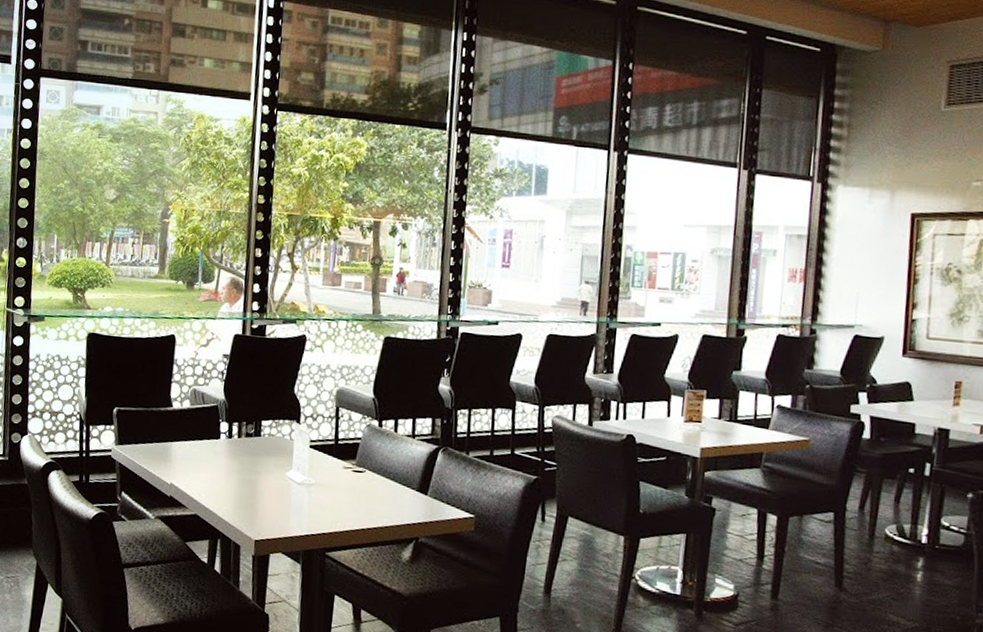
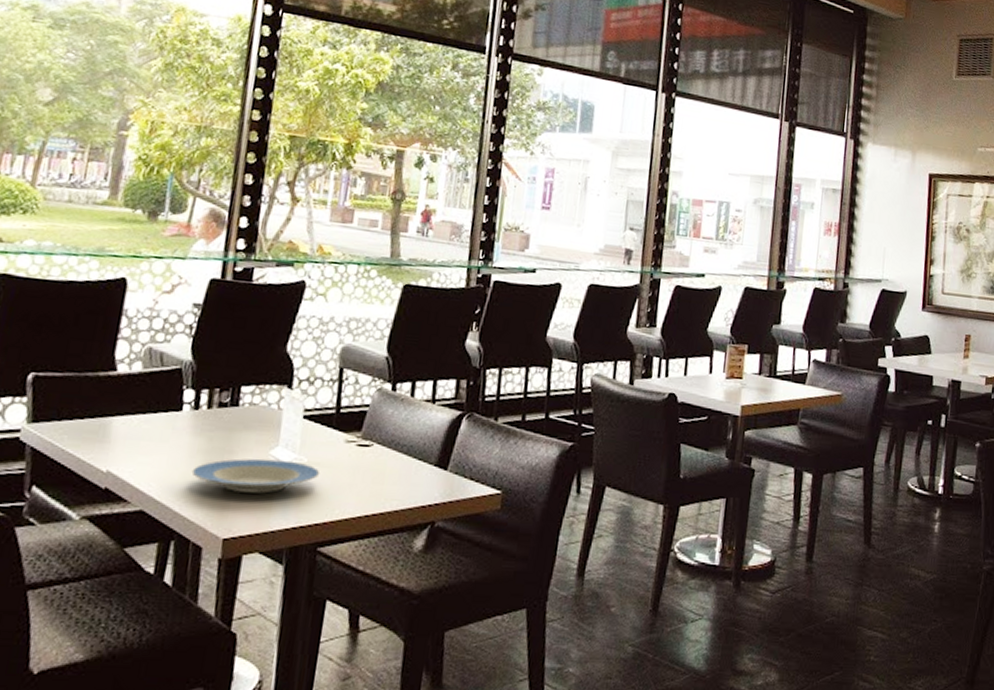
plate: none [229,478,325,507] -> present [191,458,320,494]

